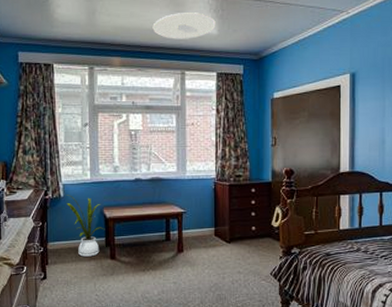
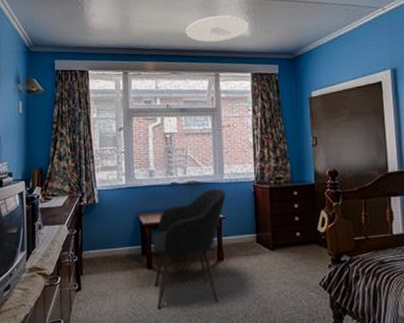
house plant: present [66,195,104,257] -> none [101,201,140,266]
armchair: none [115,185,187,297] -> present [151,189,226,310]

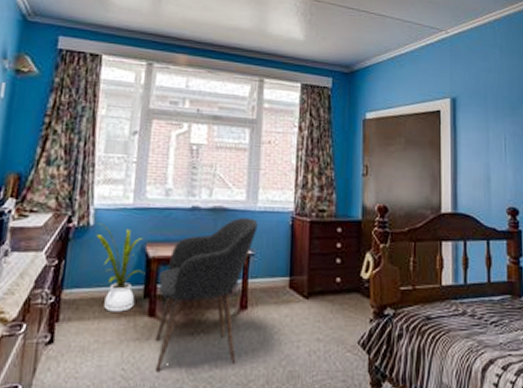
house plant: none [101,201,140,266] -> present [96,223,144,312]
ceiling light: present [185,15,249,42] -> none [229,11,303,43]

